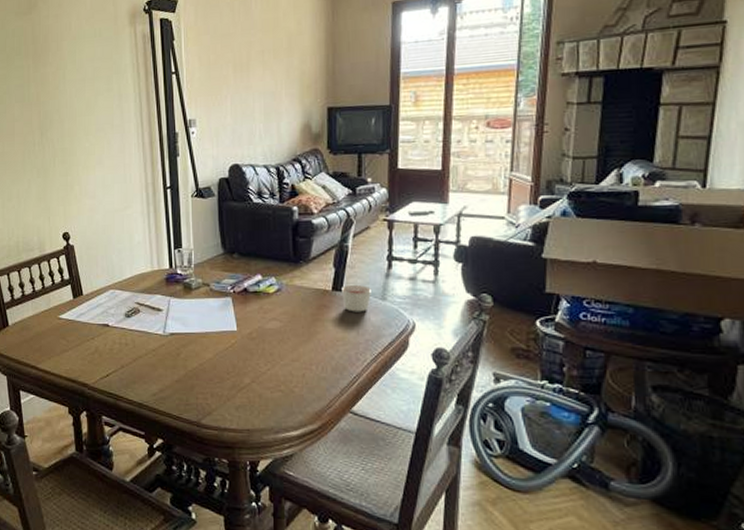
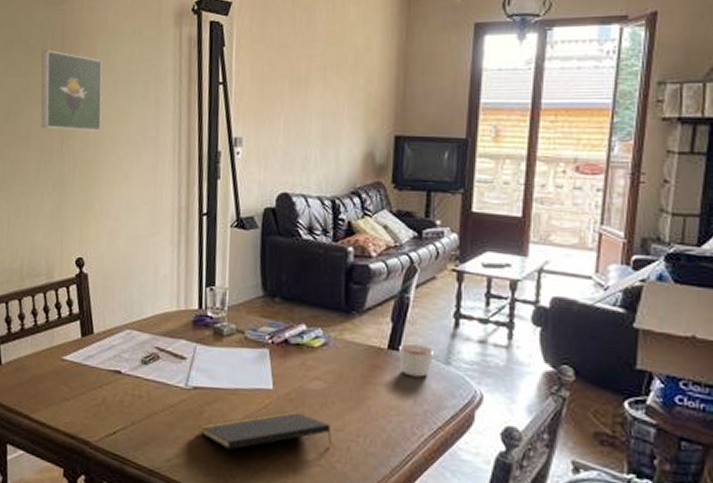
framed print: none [17,55,73,124] -> present [41,50,102,131]
notepad: none [178,347,289,383] -> present [199,410,332,450]

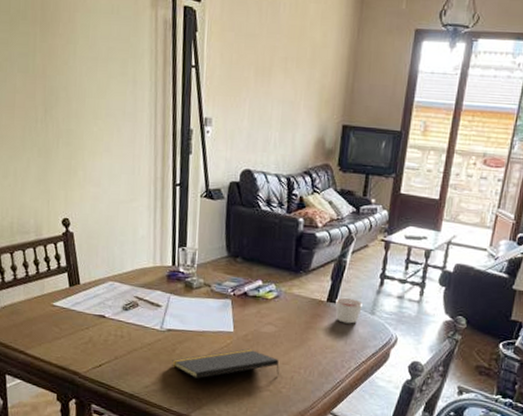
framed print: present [41,50,102,131] -> none [22,20,83,103]

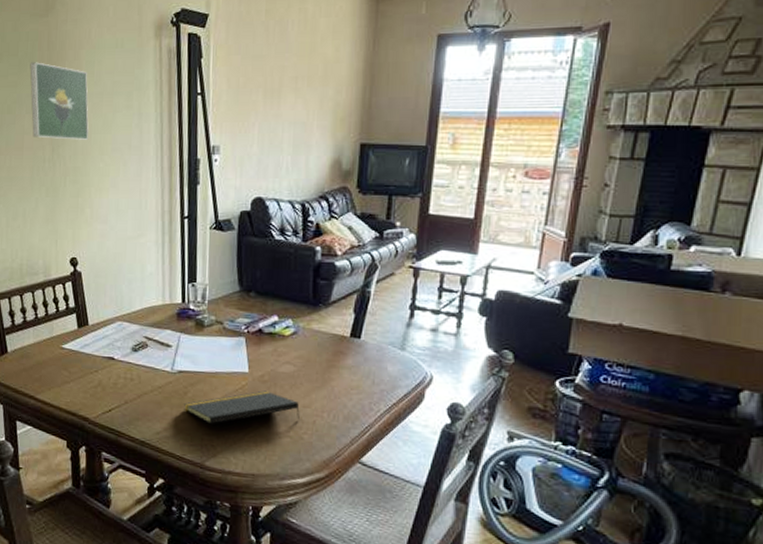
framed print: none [22,20,83,103] -> present [30,62,89,140]
candle: present [335,298,362,324] -> none [360,333,391,361]

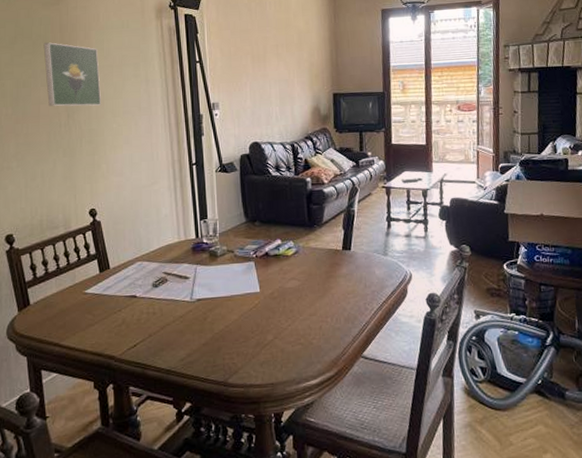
notepad: present [184,390,300,424] -> none [205,306,308,343]

